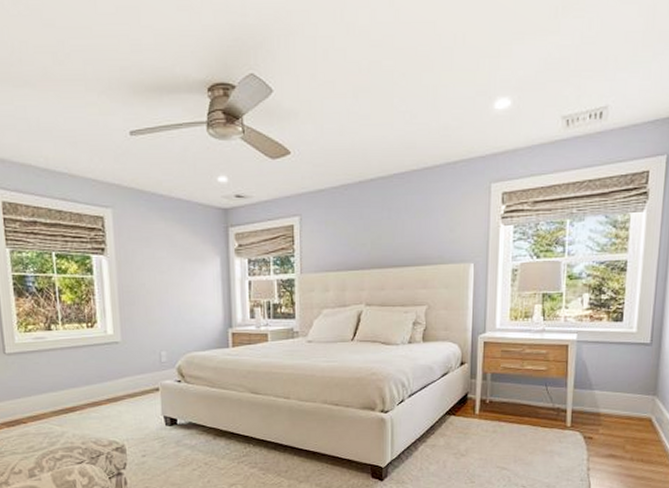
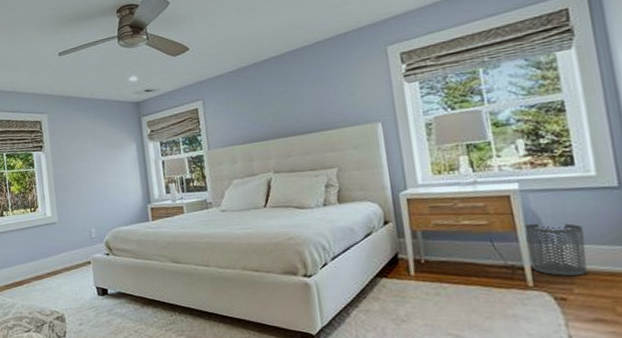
waste bin: none [573,371,617,419] -> present [524,223,587,277]

